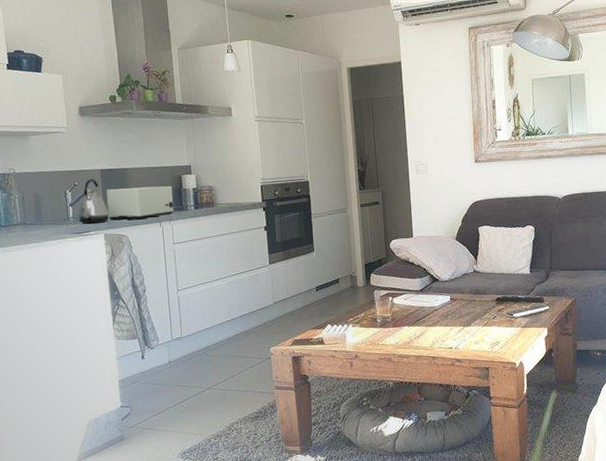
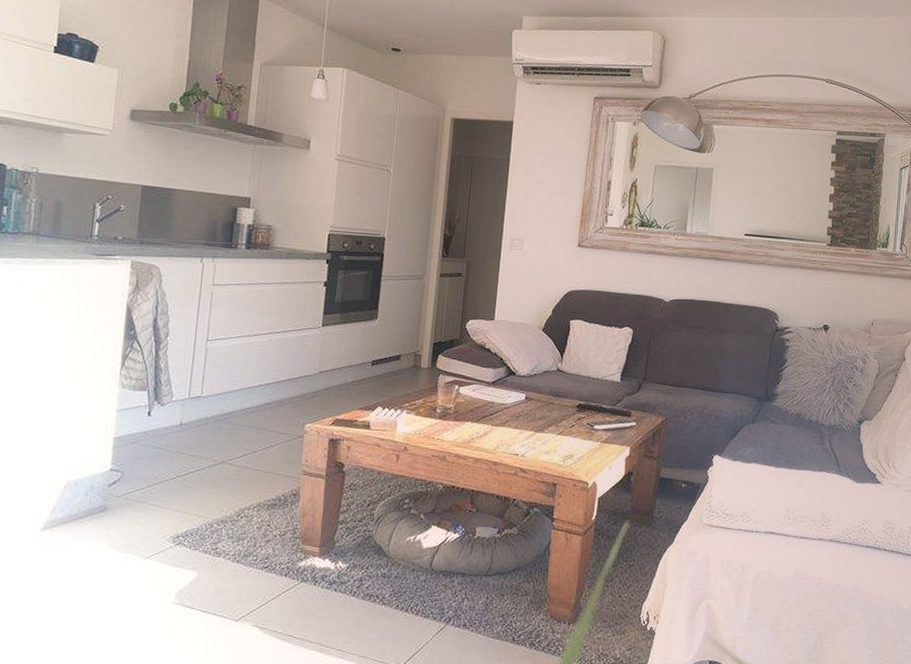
kettle: present [77,178,110,224] -> none [103,193,143,248]
toaster: present [107,186,174,221] -> none [140,209,224,251]

